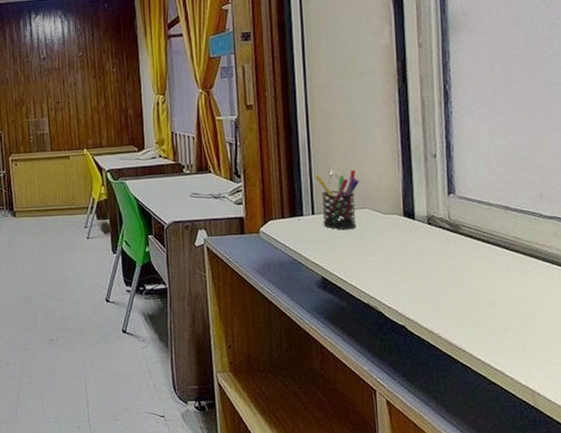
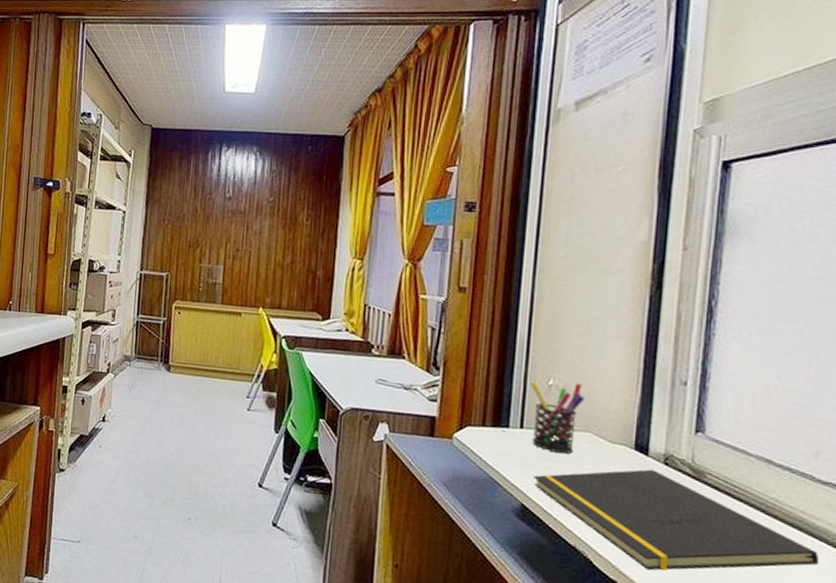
notepad: none [328,230,555,312] -> present [534,469,820,571]

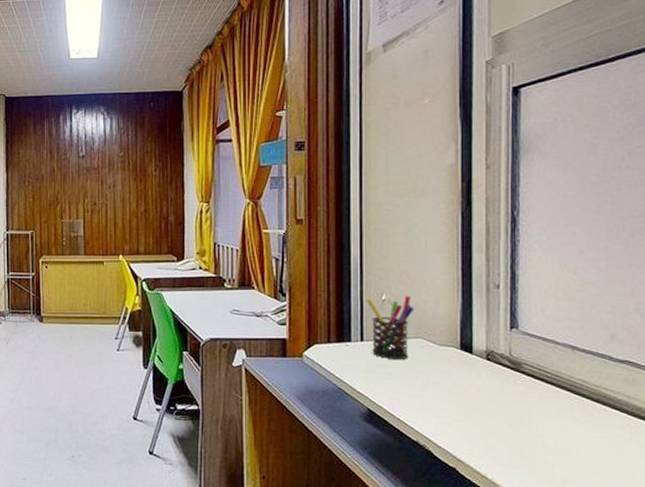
notepad: present [534,469,820,571] -> none [376,365,623,455]

